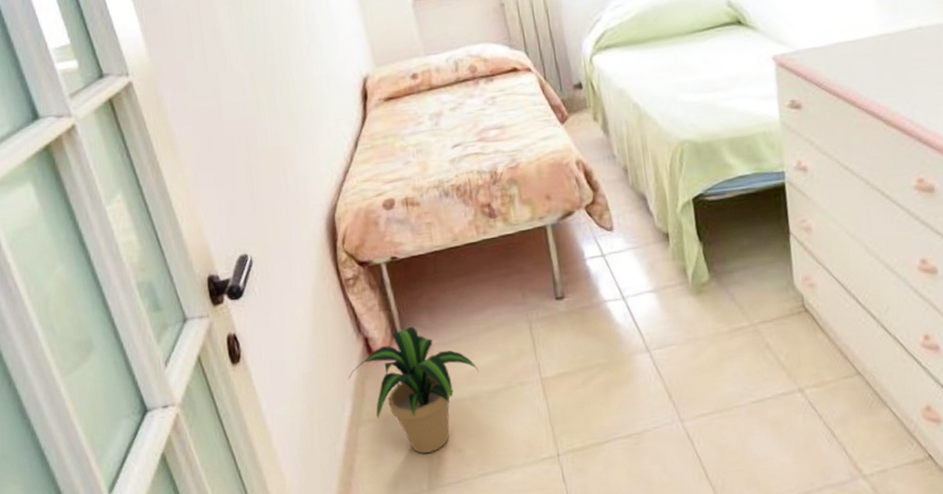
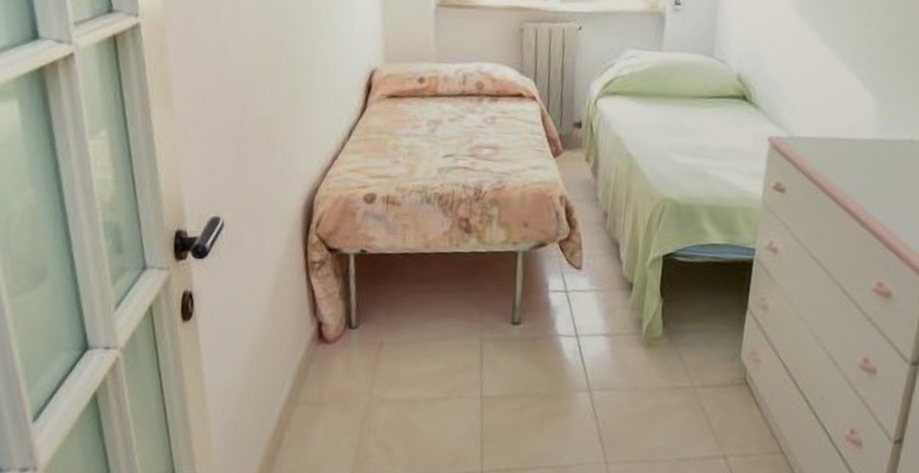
potted plant: present [348,326,479,453] -> none [294,320,423,445]

